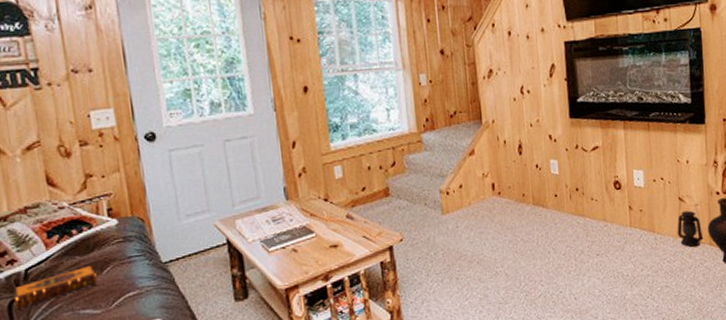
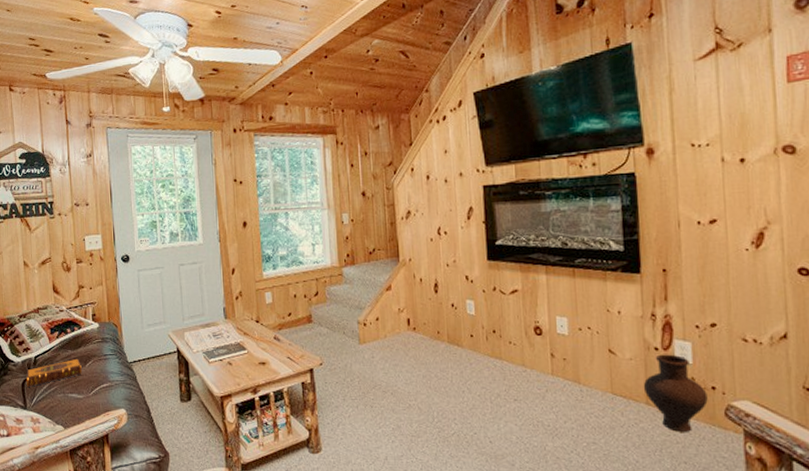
lantern: present [677,195,703,248] -> none [606,348,638,405]

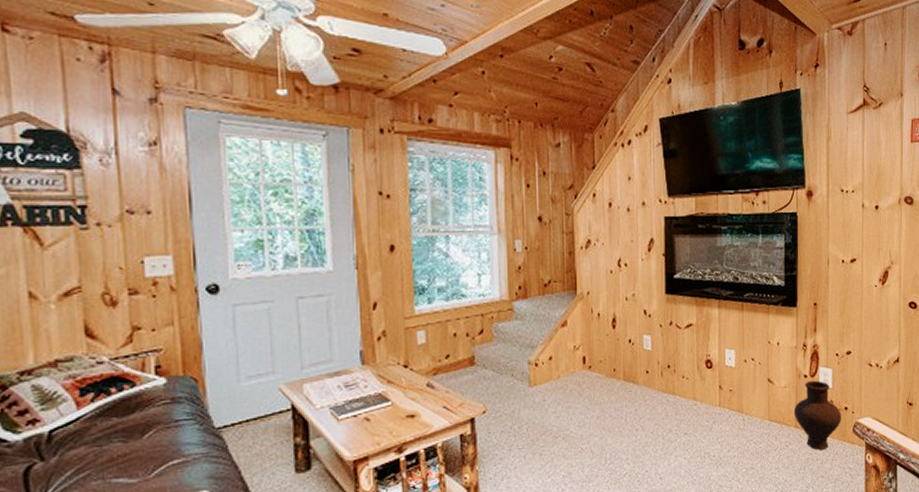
hardback book: present [26,358,82,388] -> none [32,428,136,478]

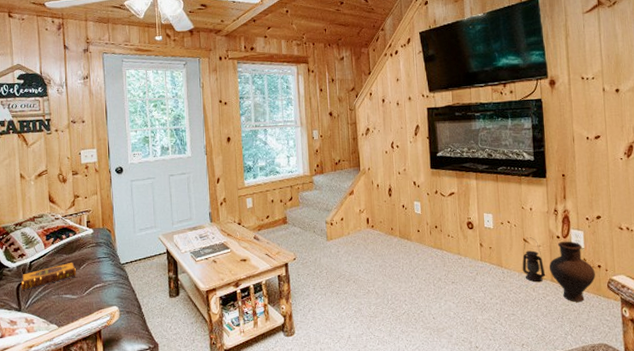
hardback book: none [32,428,136,478] -> present [21,262,76,291]
lantern: none [765,377,789,430] -> present [522,237,545,283]

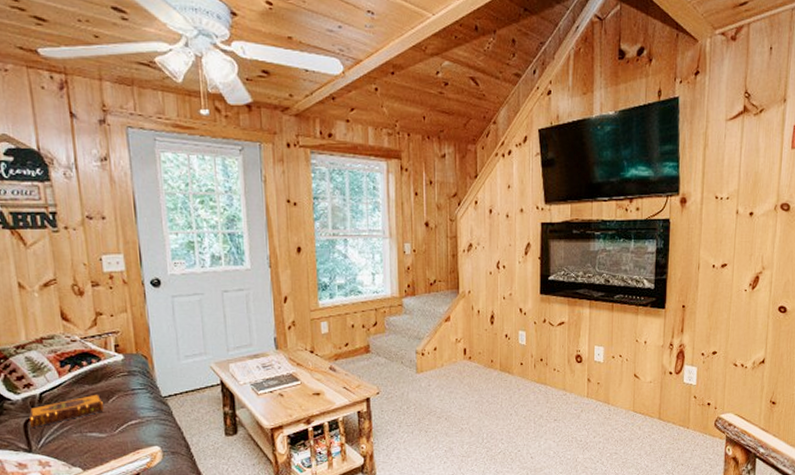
lantern: present [522,237,545,283] -> none [630,373,653,421]
vase: present [549,241,596,302] -> none [657,377,704,440]

